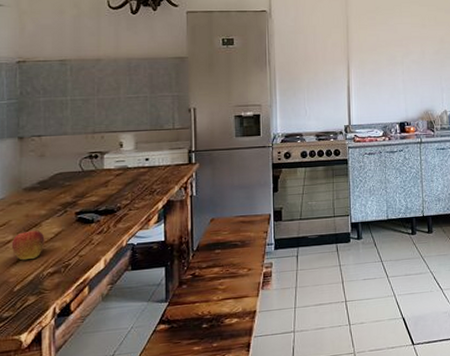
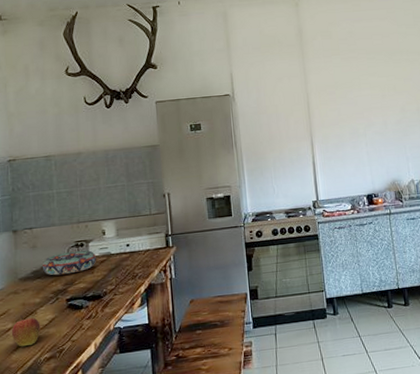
decorative bowl: none [50,162,112,187] -> present [42,250,97,276]

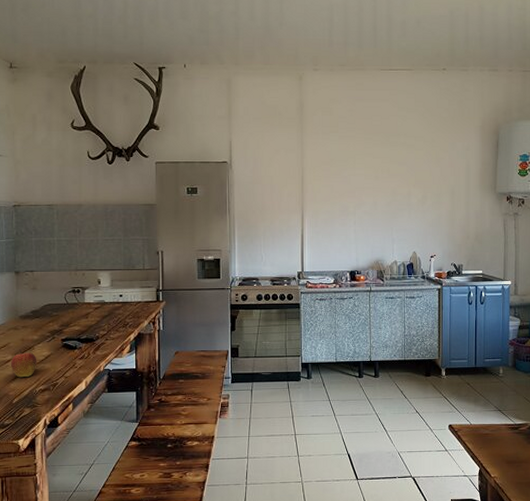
decorative bowl: present [42,250,97,276] -> none [40,297,92,317]

